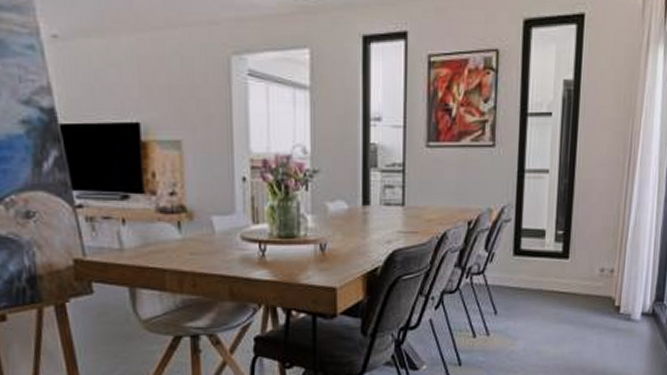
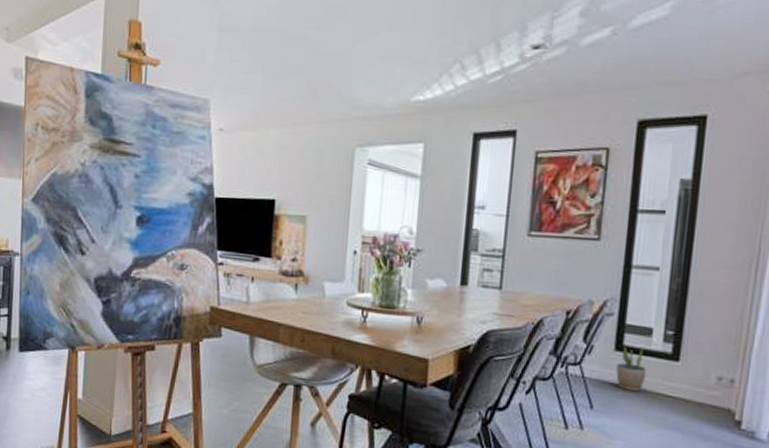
potted plant: none [515,248,541,292] -> present [616,346,646,392]

